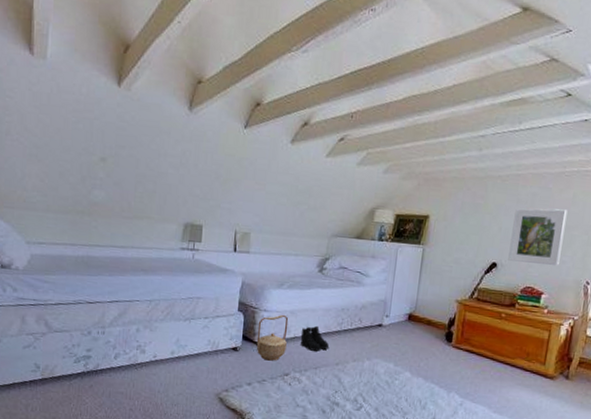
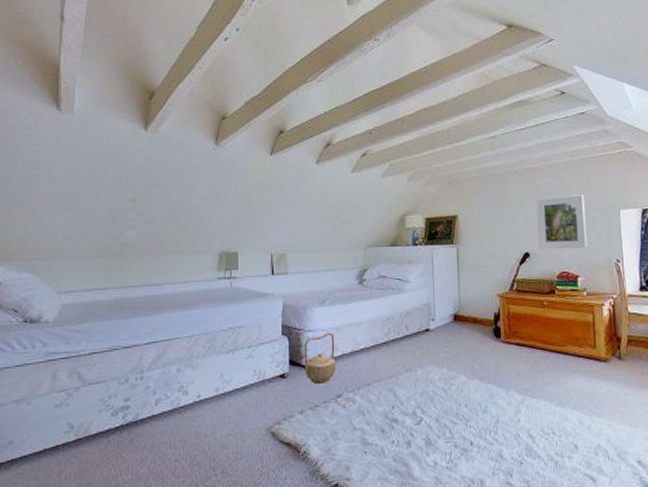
boots: present [300,325,330,351] -> none [348,339,380,367]

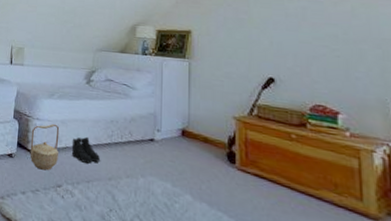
boots: none [348,339,380,367] -> present [71,136,101,164]
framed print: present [536,195,587,249] -> none [285,22,352,83]

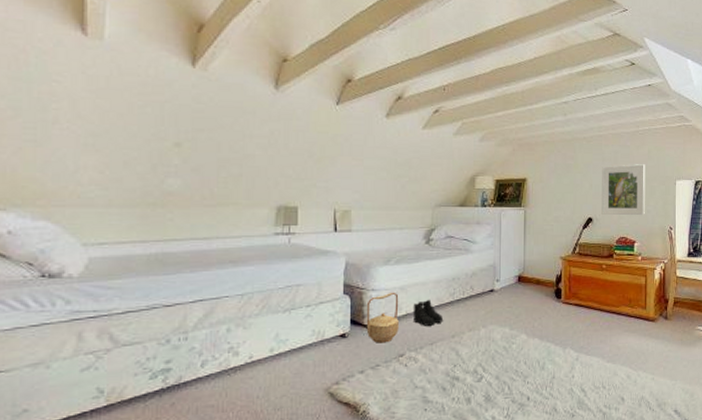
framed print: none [285,22,352,83] -> present [601,164,645,216]

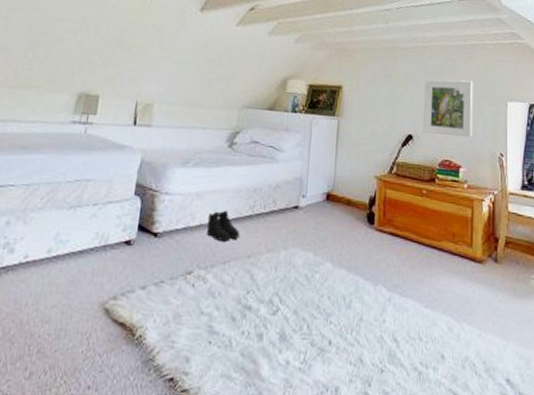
basket: present [366,292,399,343] -> none [154,197,194,256]

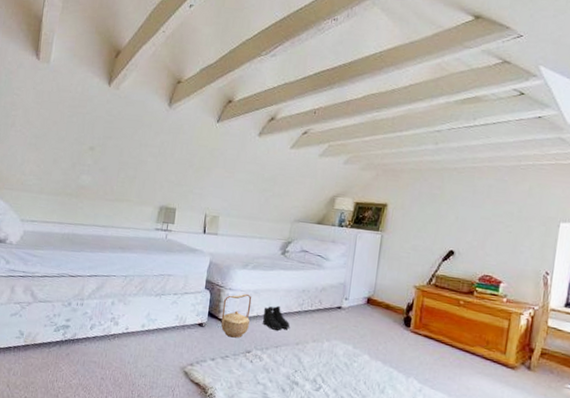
basket: none [154,197,194,256] -> present [220,293,252,338]
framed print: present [423,79,473,138] -> none [465,199,524,256]

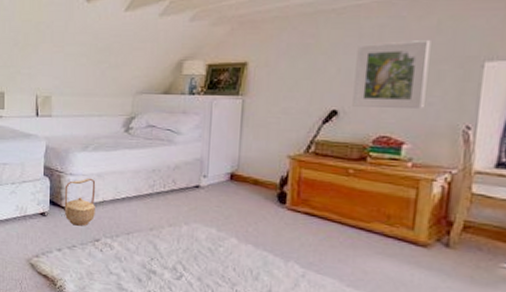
boots: present [263,305,290,331] -> none [109,188,142,216]
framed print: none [465,199,524,256] -> present [352,40,431,110]

